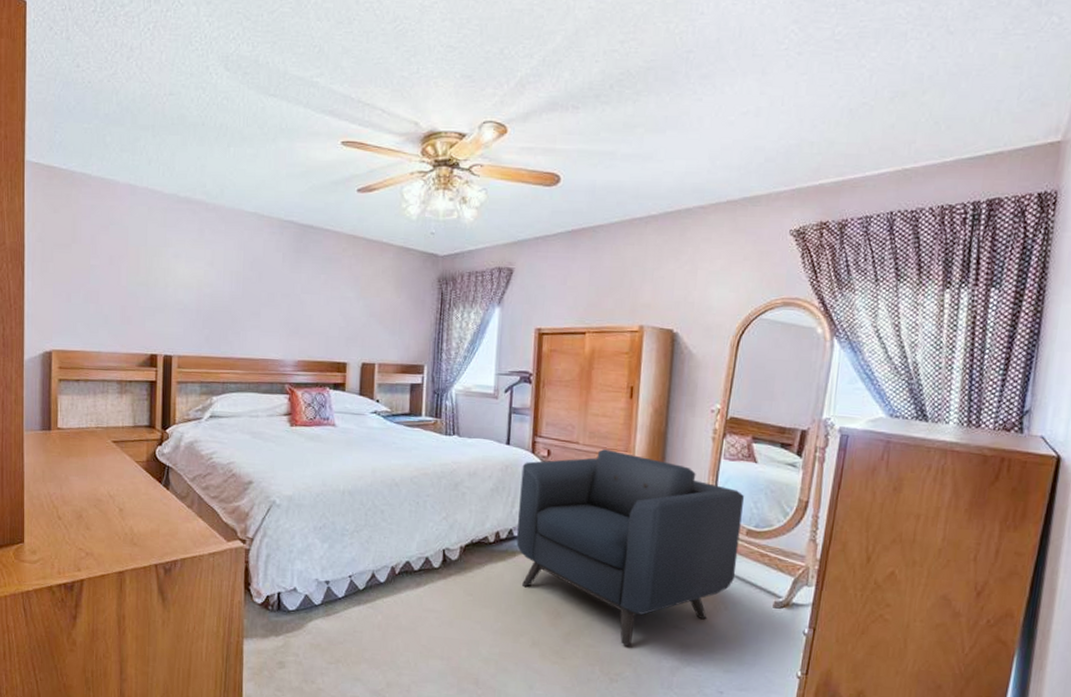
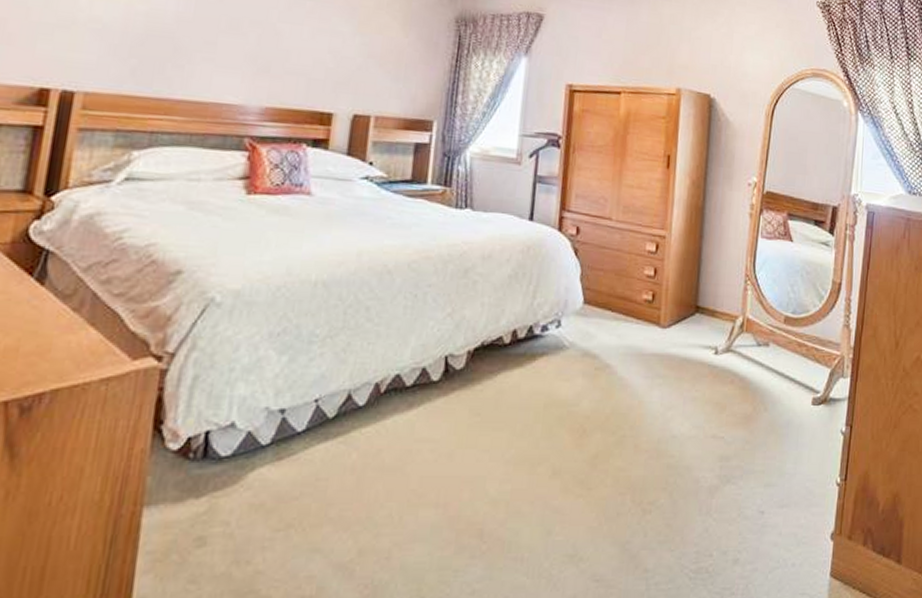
armchair: present [516,449,745,646] -> none [536,226,782,466]

